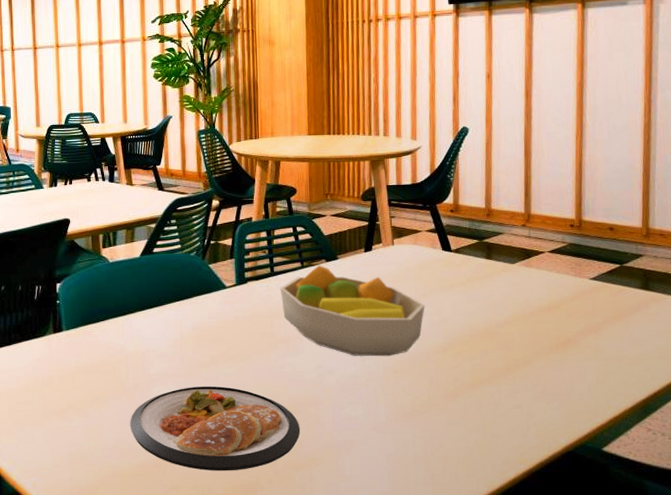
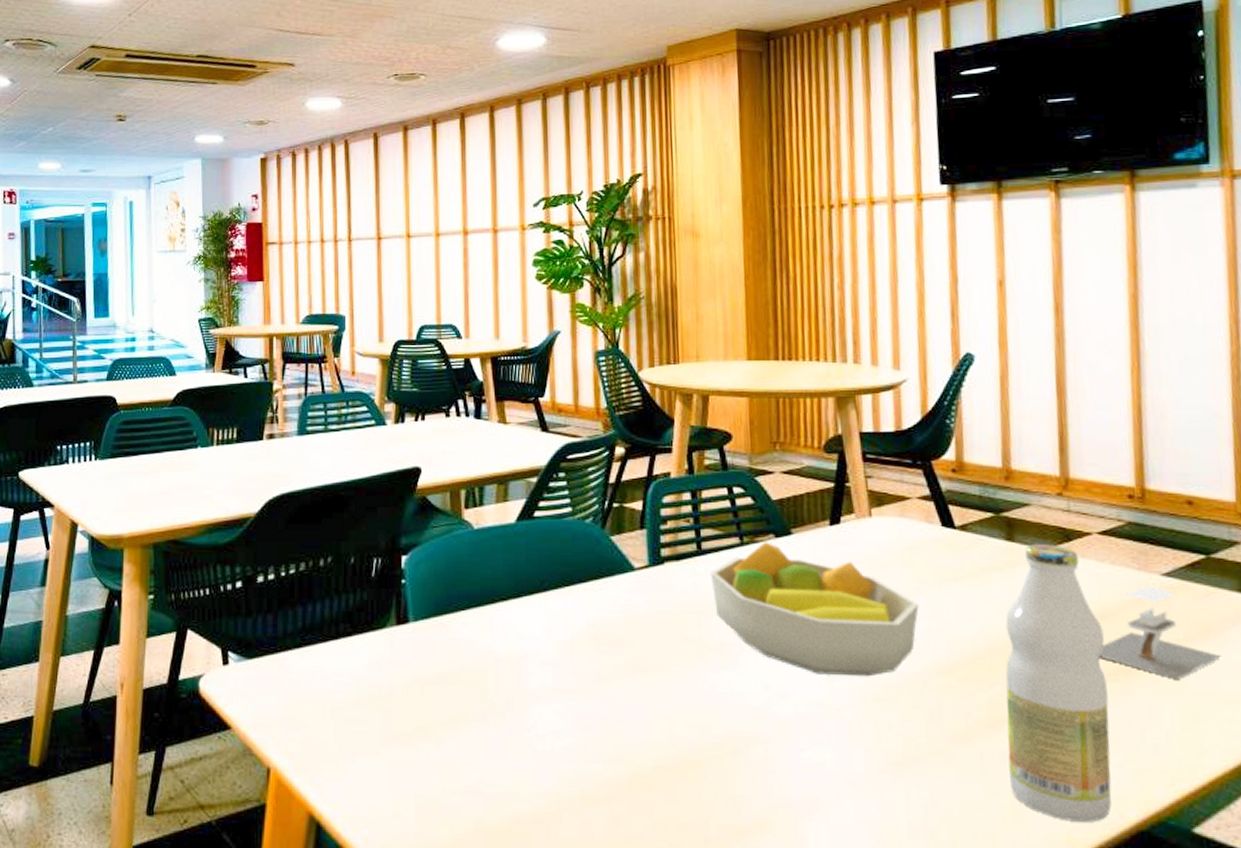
dish: present [130,386,301,471] -> none [500,709,742,835]
bottle: none [482,260,551,447] -> present [1005,544,1112,822]
napkin holder: none [546,287,626,350] -> present [1099,586,1221,679]

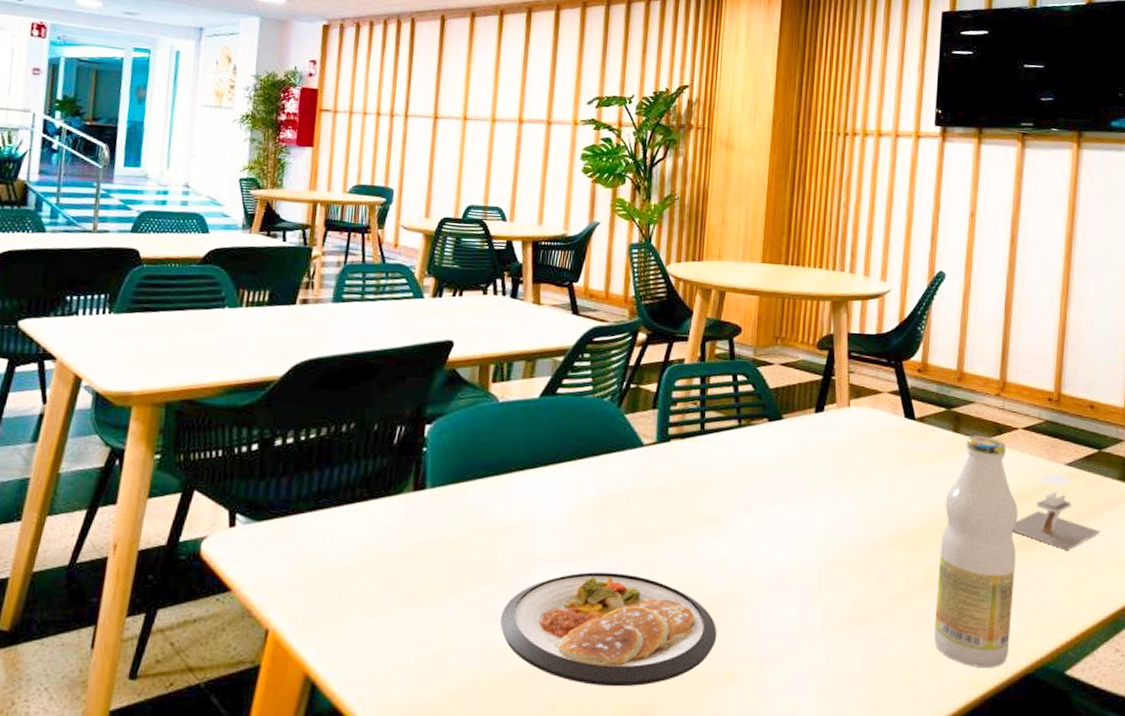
dish: none [500,709,742,835] -> present [500,572,717,687]
fruit bowl: present [710,542,919,677] -> none [709,425,879,546]

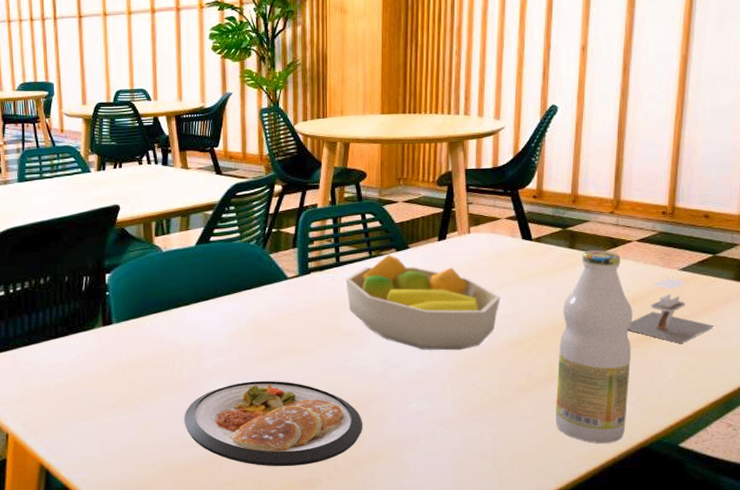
fruit bowl: none [709,425,879,546] -> present [345,255,500,351]

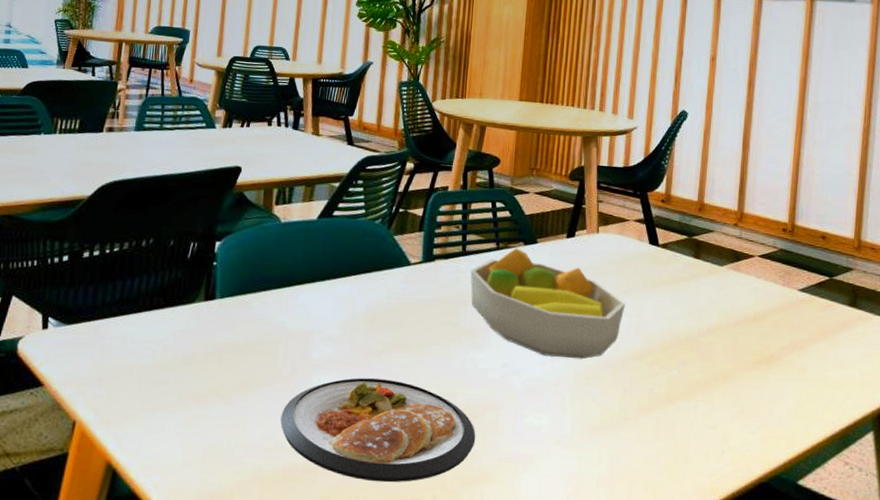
bottle: present [556,250,633,443] -> none [675,262,754,476]
napkin holder: present [628,278,714,343] -> none [749,298,831,369]

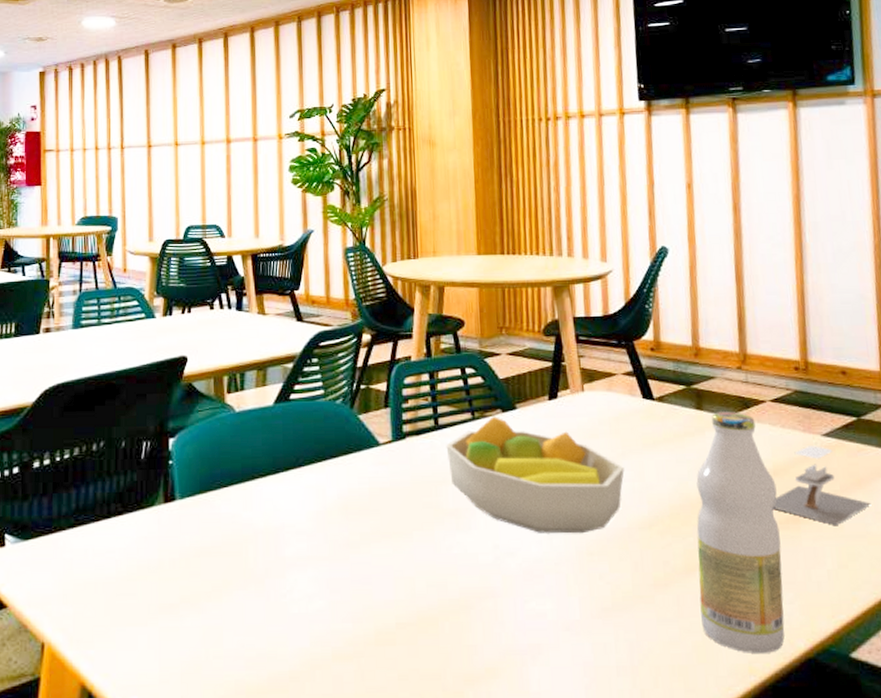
dish: present [280,378,476,483] -> none [259,573,475,687]
bottle: none [675,262,754,476] -> present [696,412,785,653]
napkin holder: none [749,298,831,369] -> present [773,446,870,525]

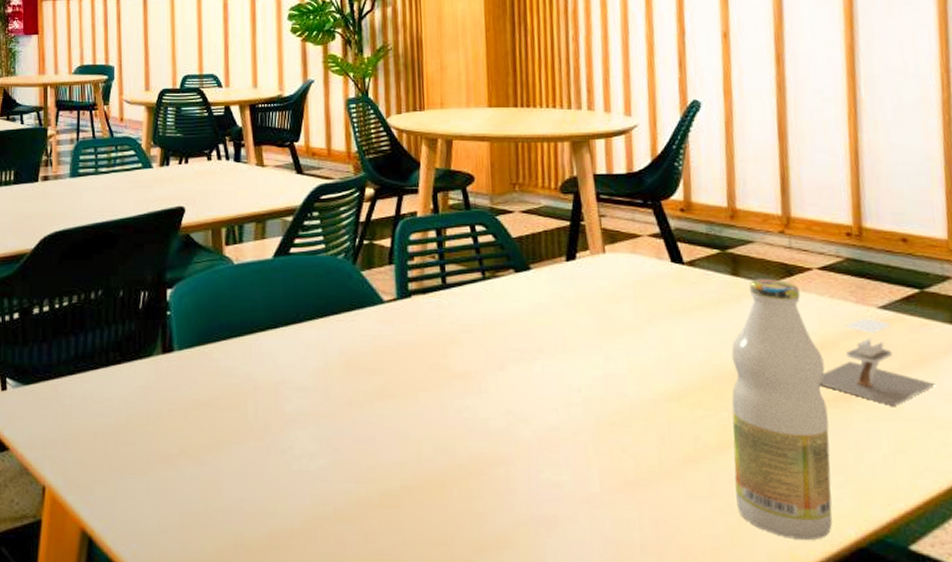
fruit bowl: present [446,416,624,534] -> none [454,277,650,403]

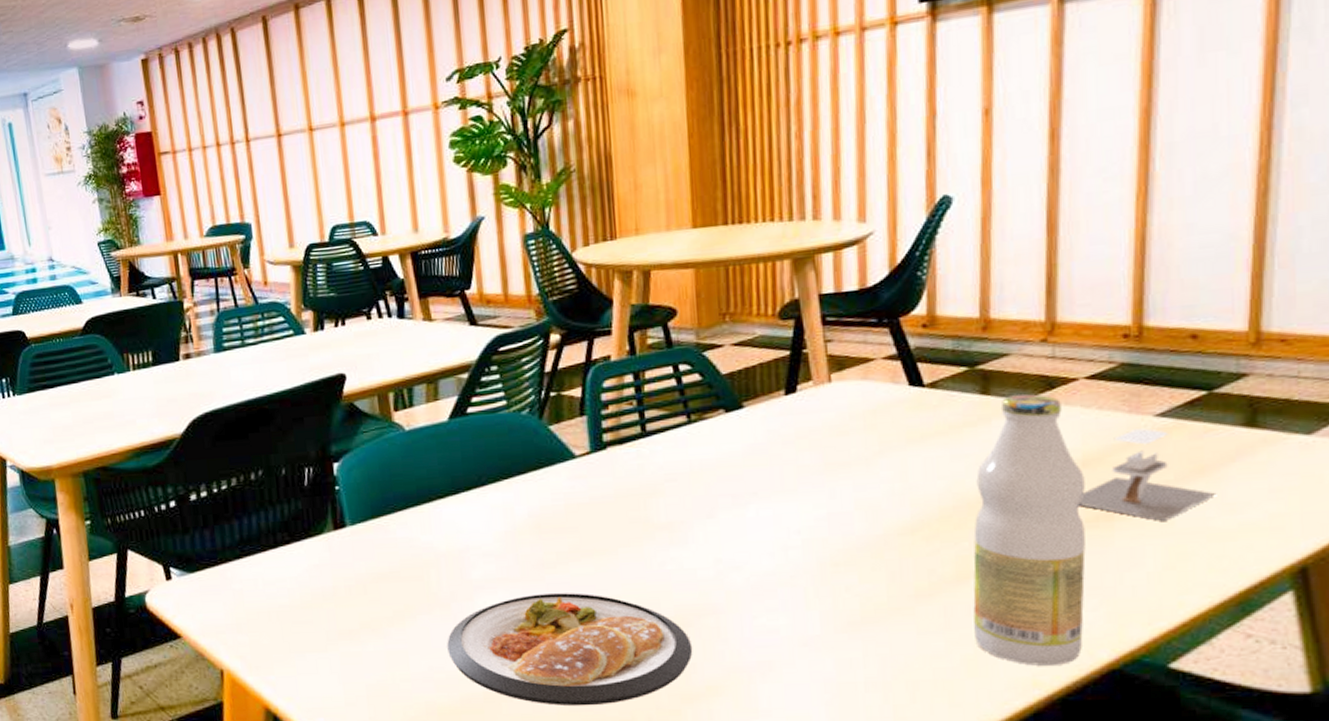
dish: none [259,432,485,550] -> present [447,593,693,706]

